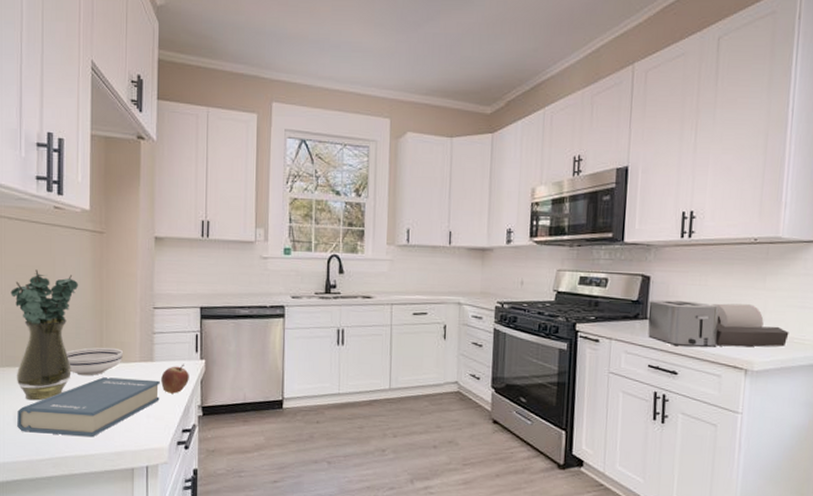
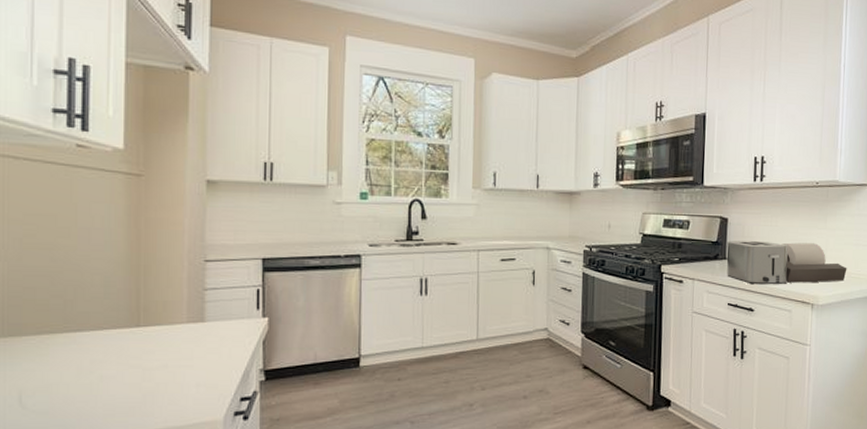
vase: present [10,269,79,401] -> none [16,219,109,376]
book: present [17,377,160,437] -> none [24,343,213,415]
bowl: present [66,347,124,376] -> none [92,307,167,343]
fruit: present [160,364,189,394] -> none [213,323,249,357]

